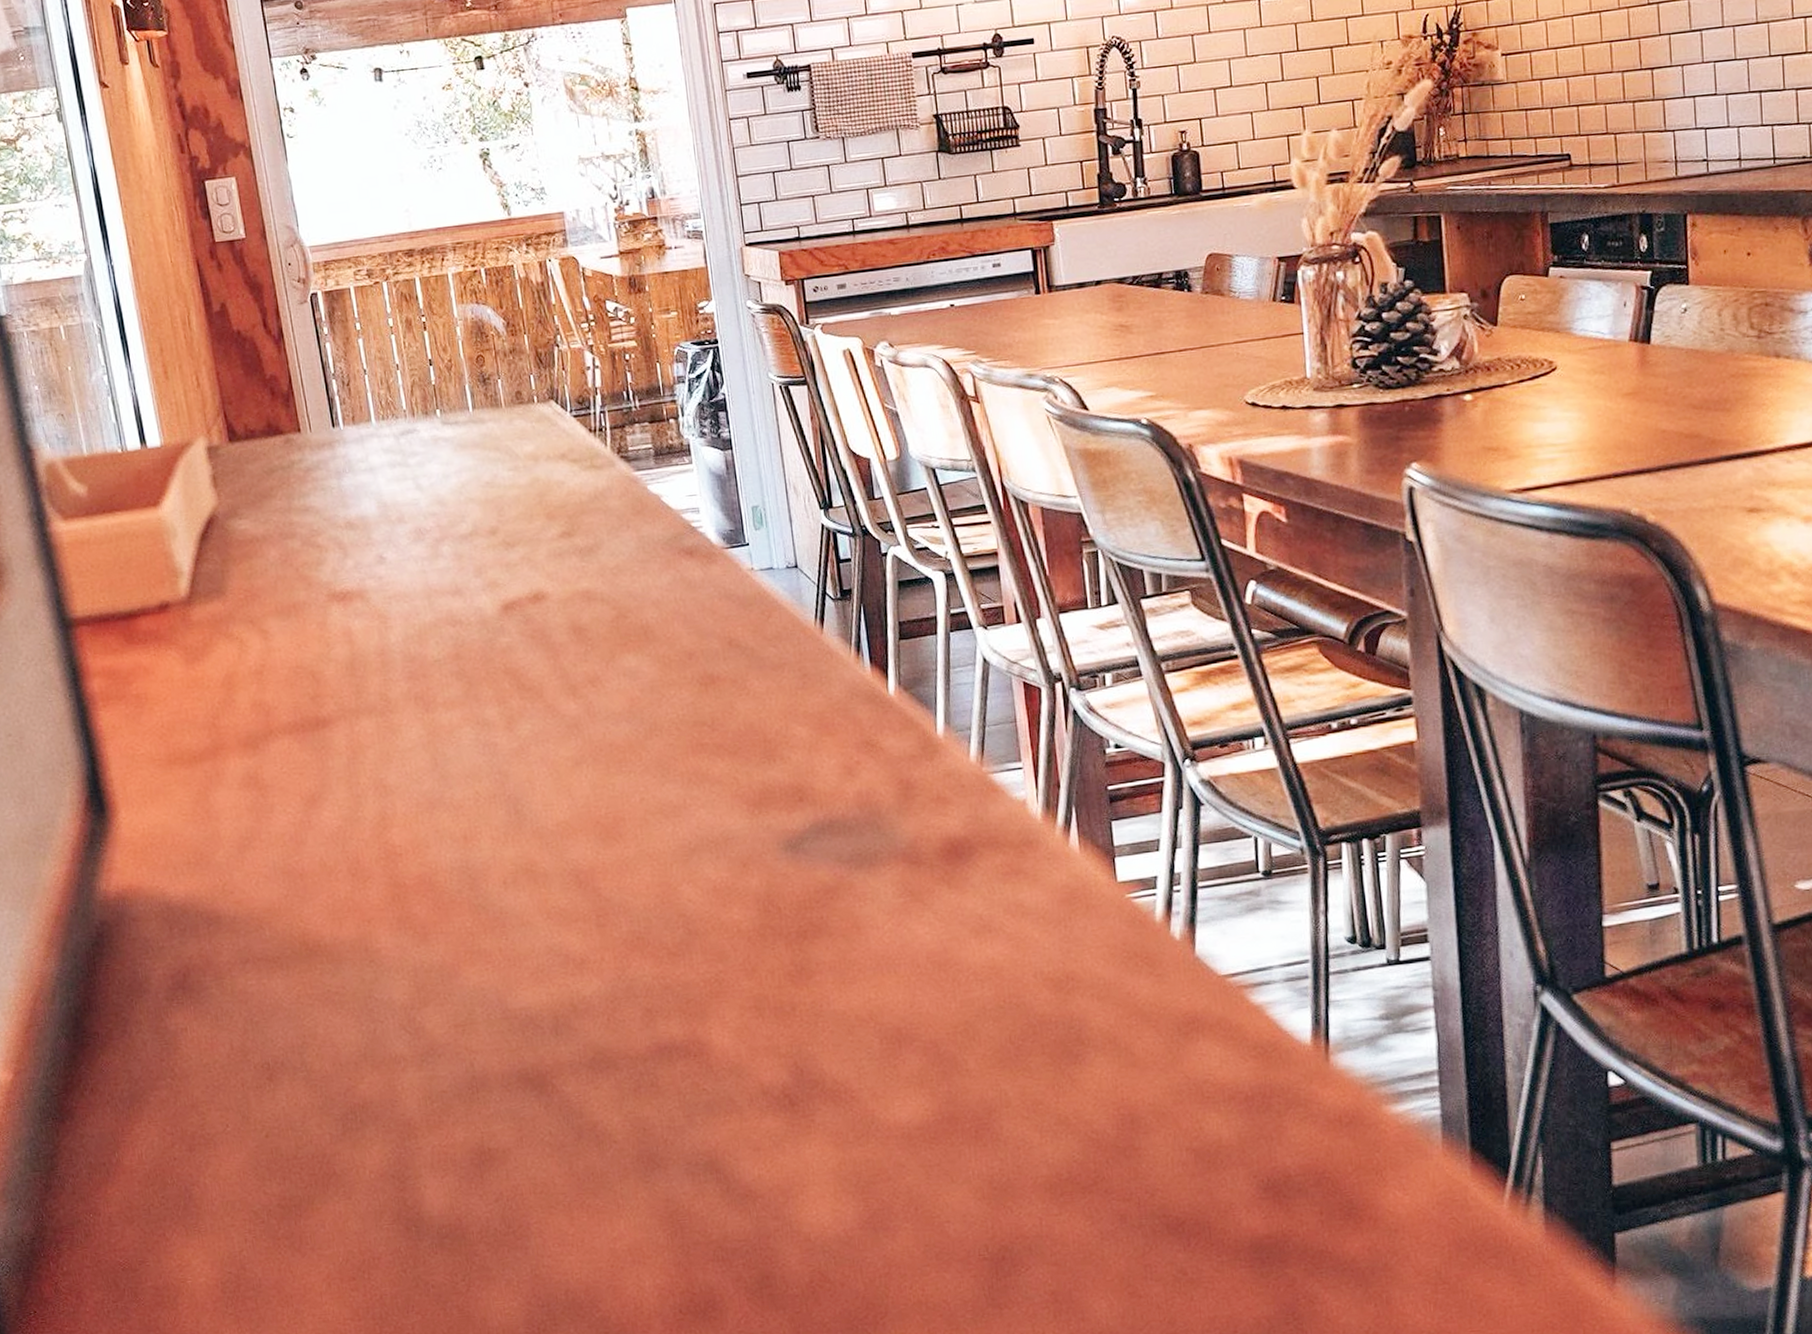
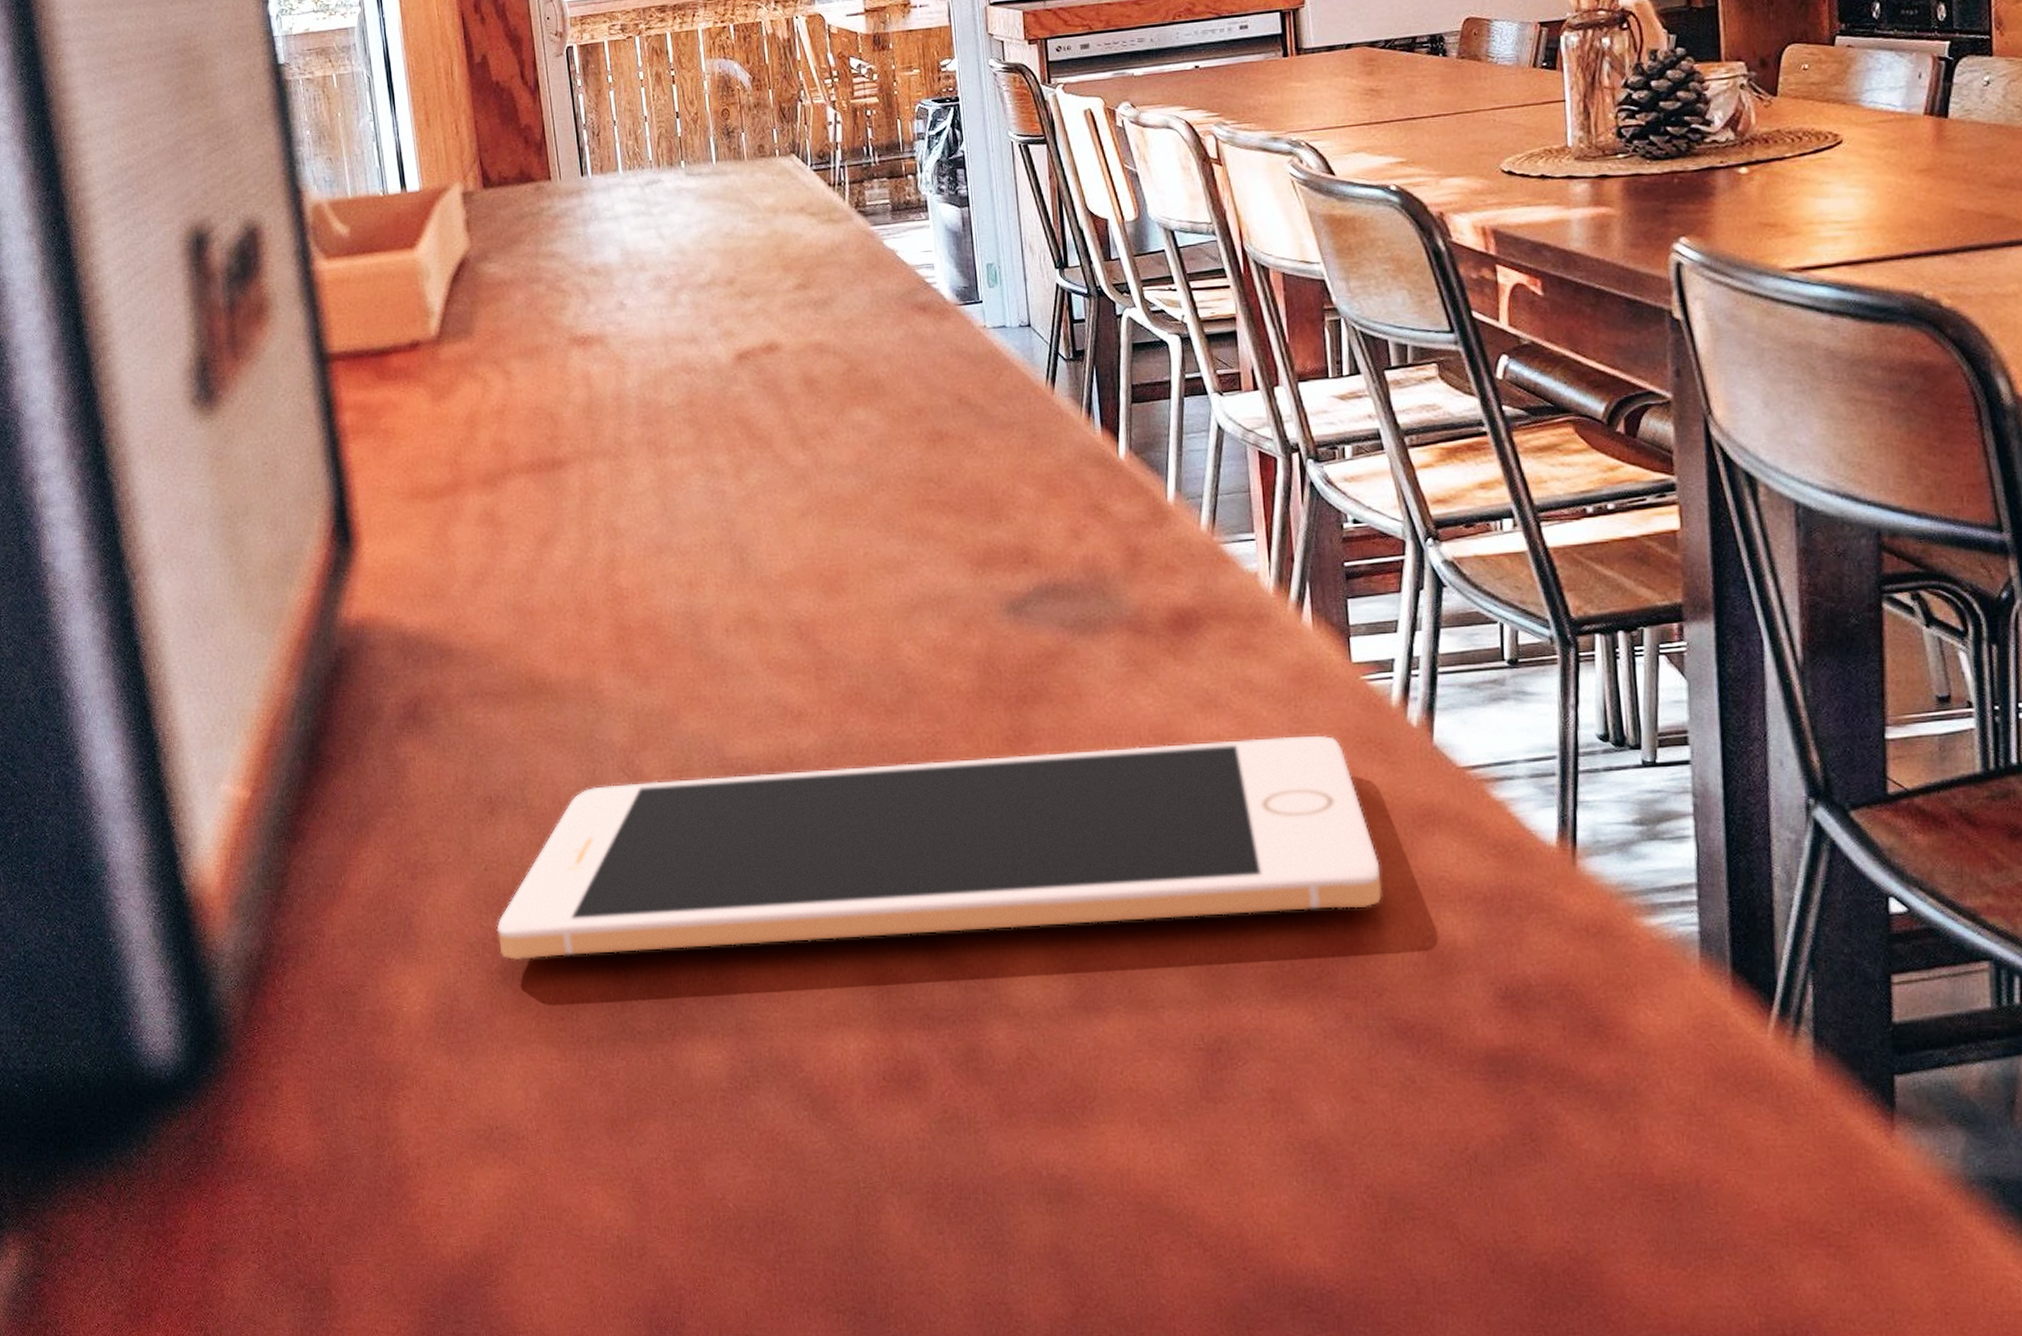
cell phone: none [281,952,1152,1225] -> present [496,735,1382,961]

